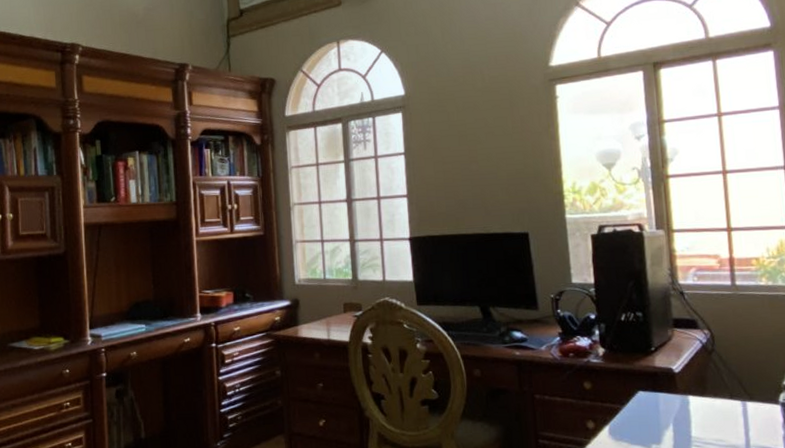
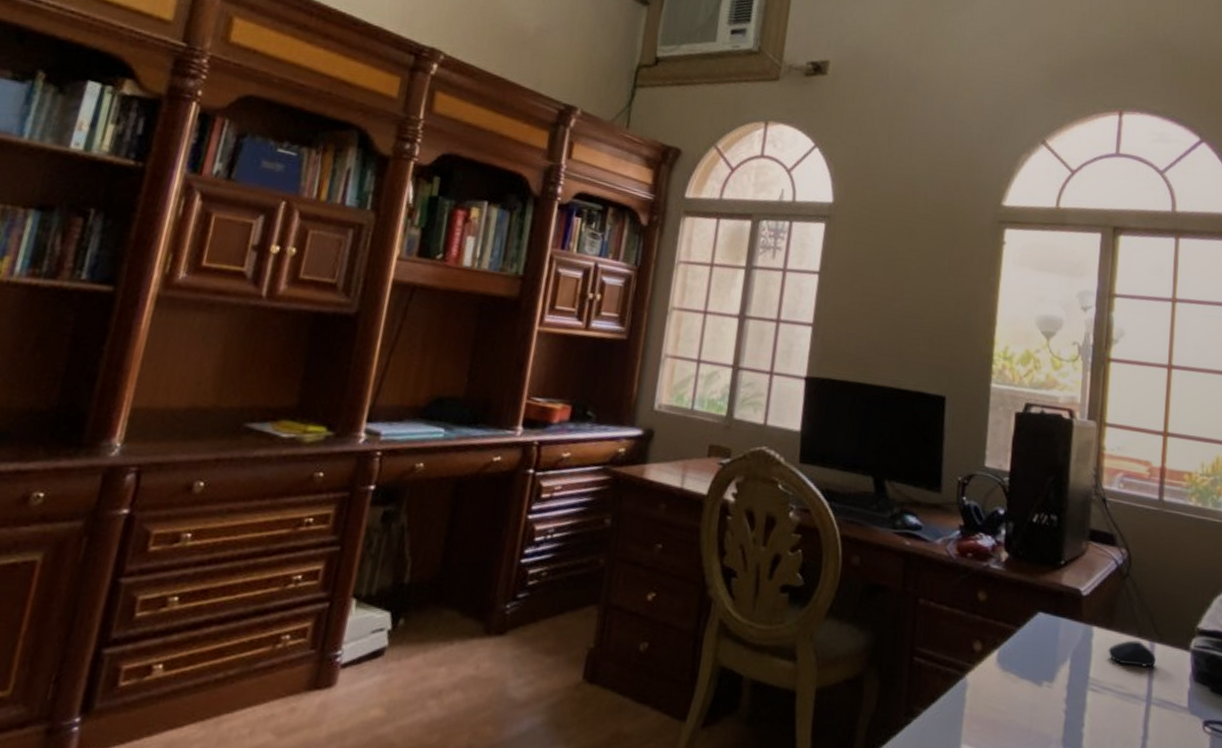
computer mouse: none [705,402,750,423] -> present [1108,640,1157,668]

